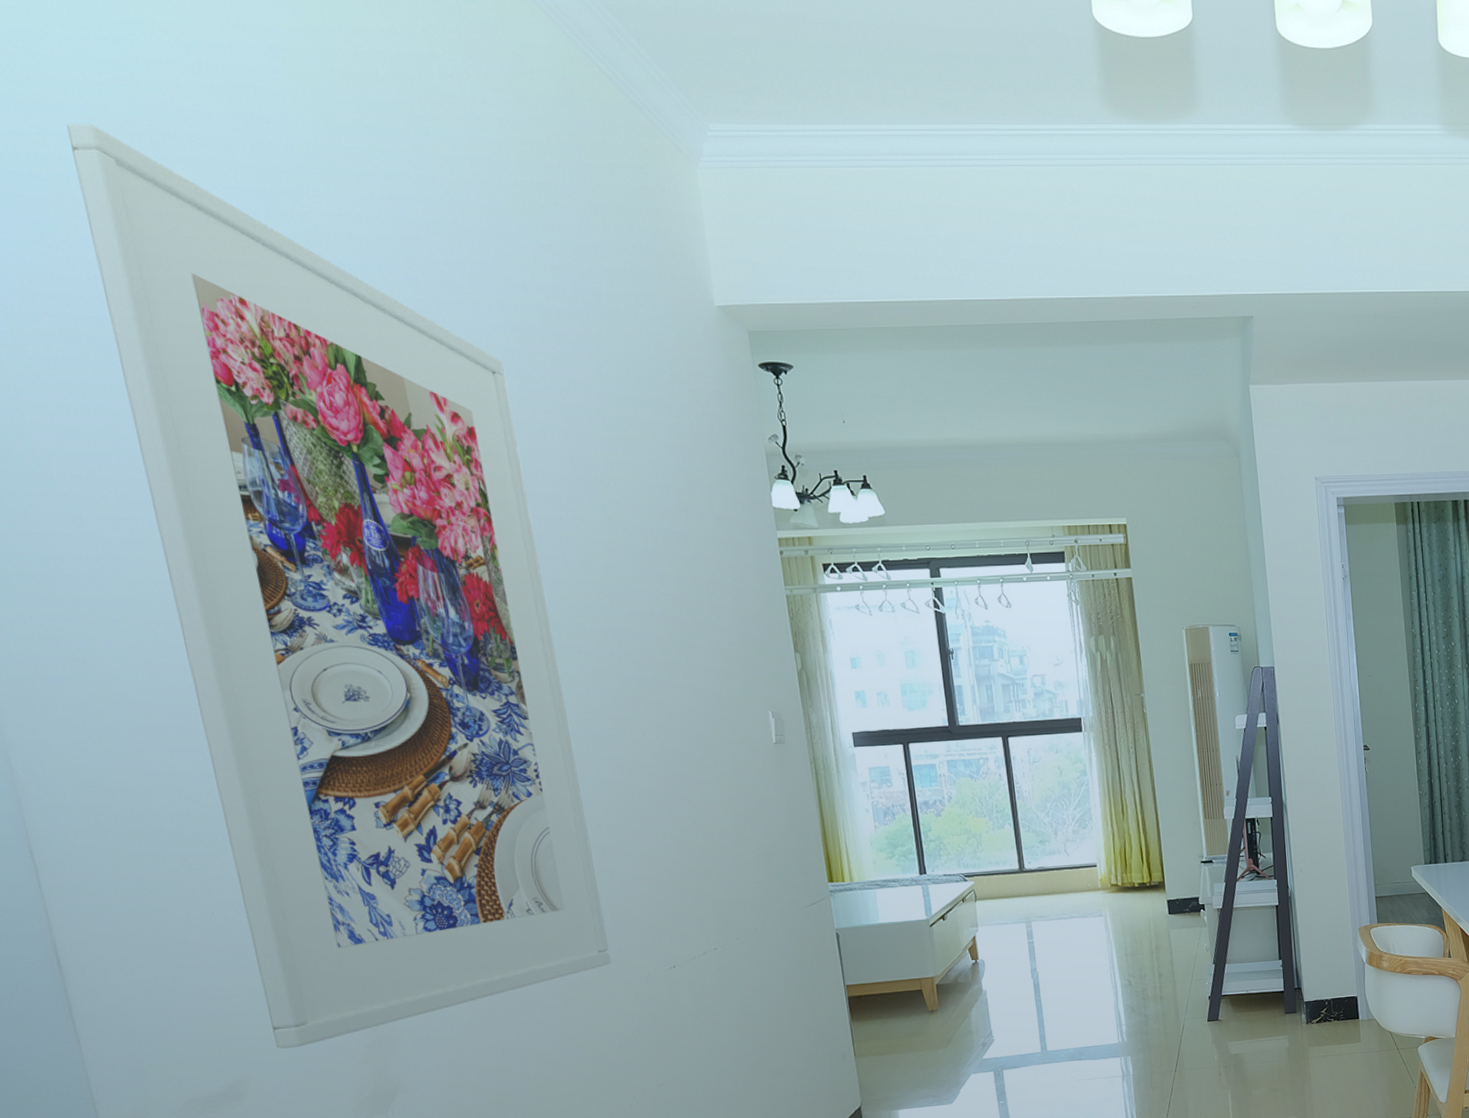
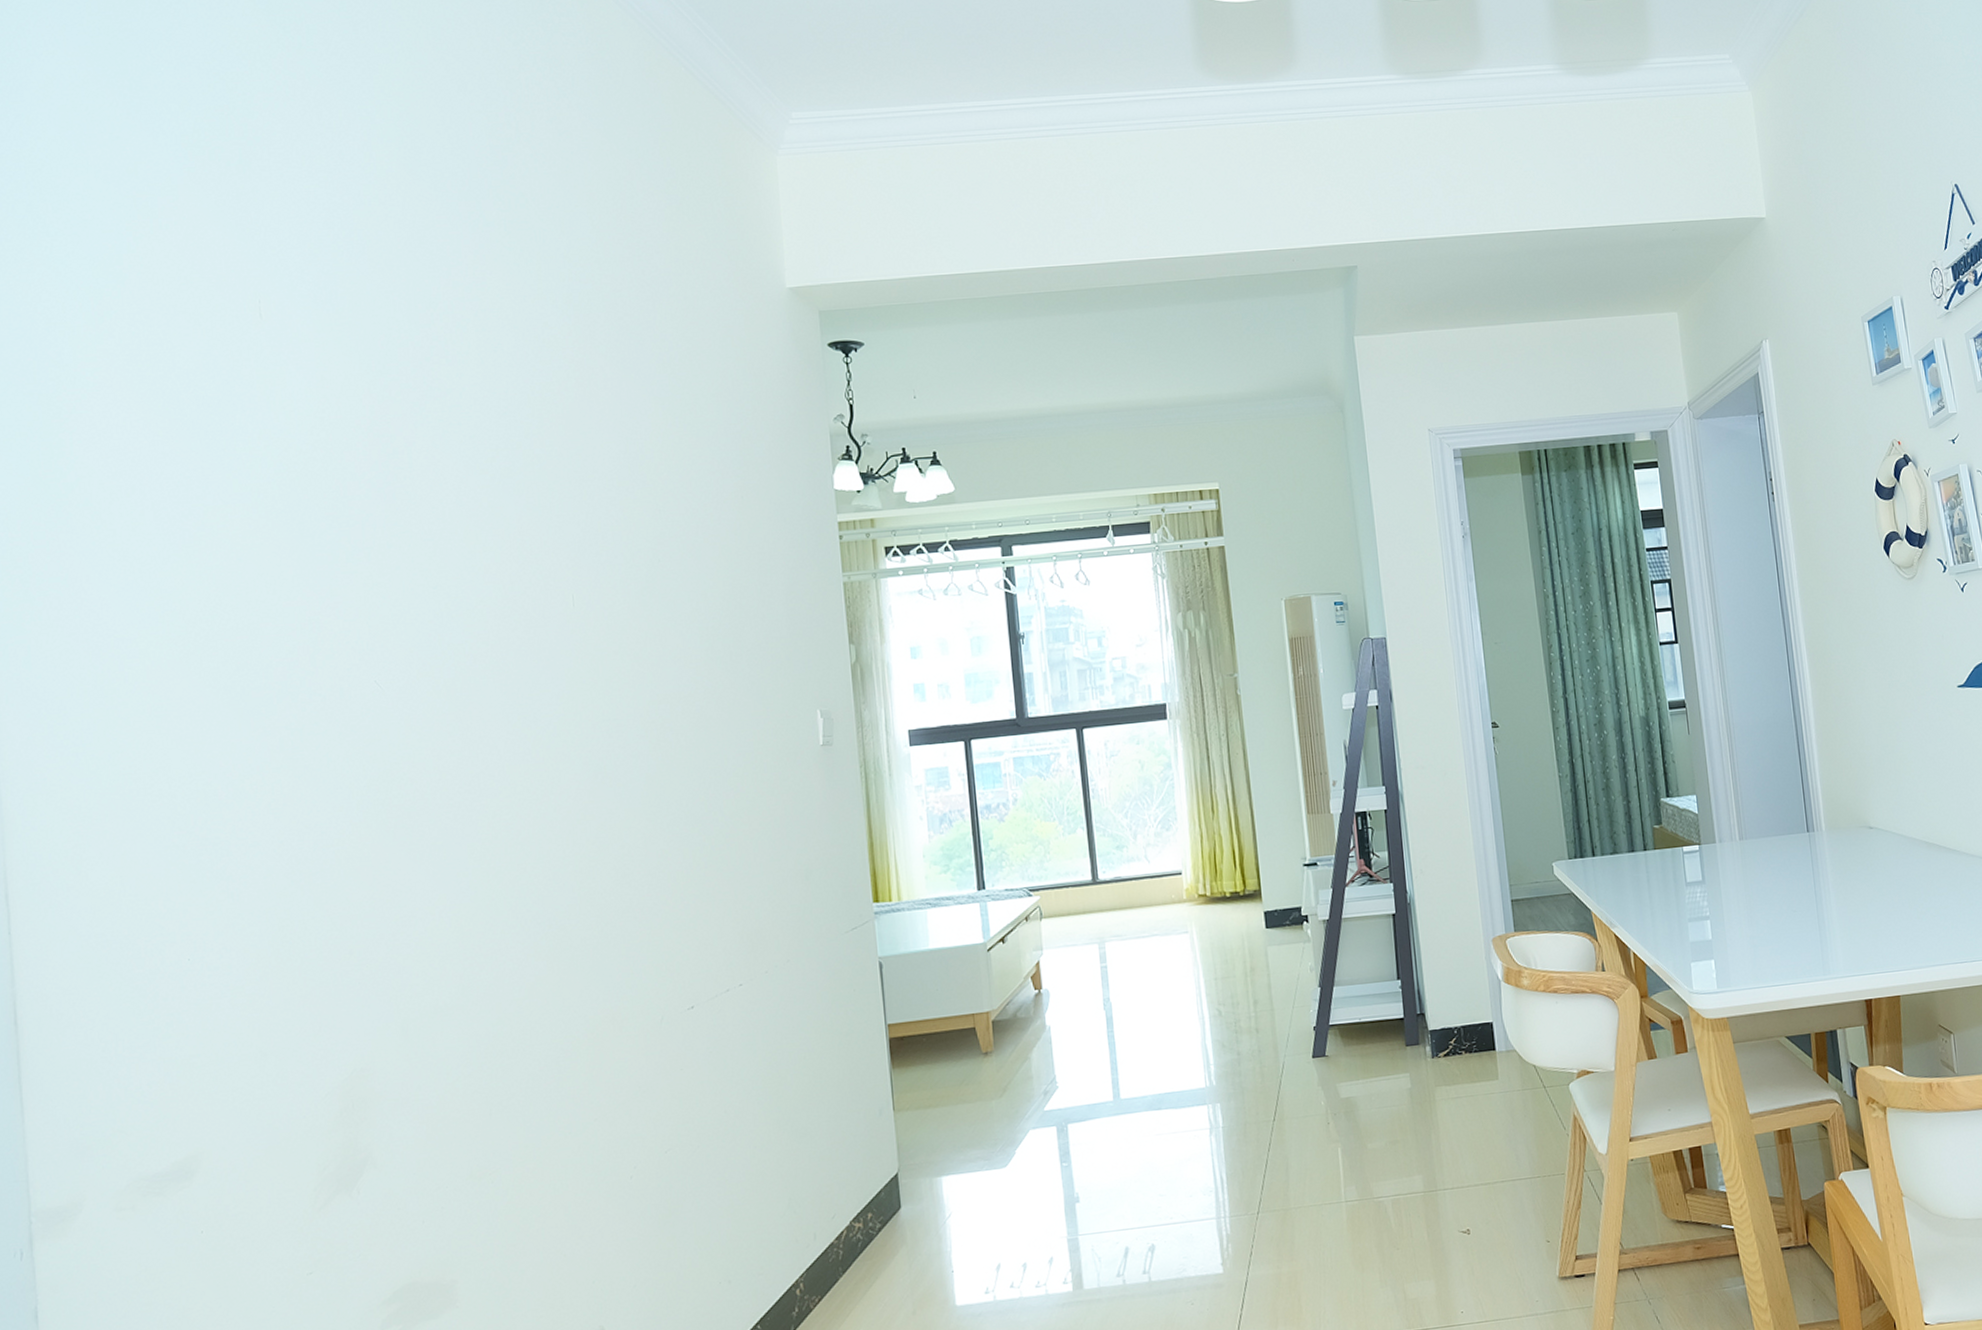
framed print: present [66,123,612,1049] -> none [158,151,622,1116]

